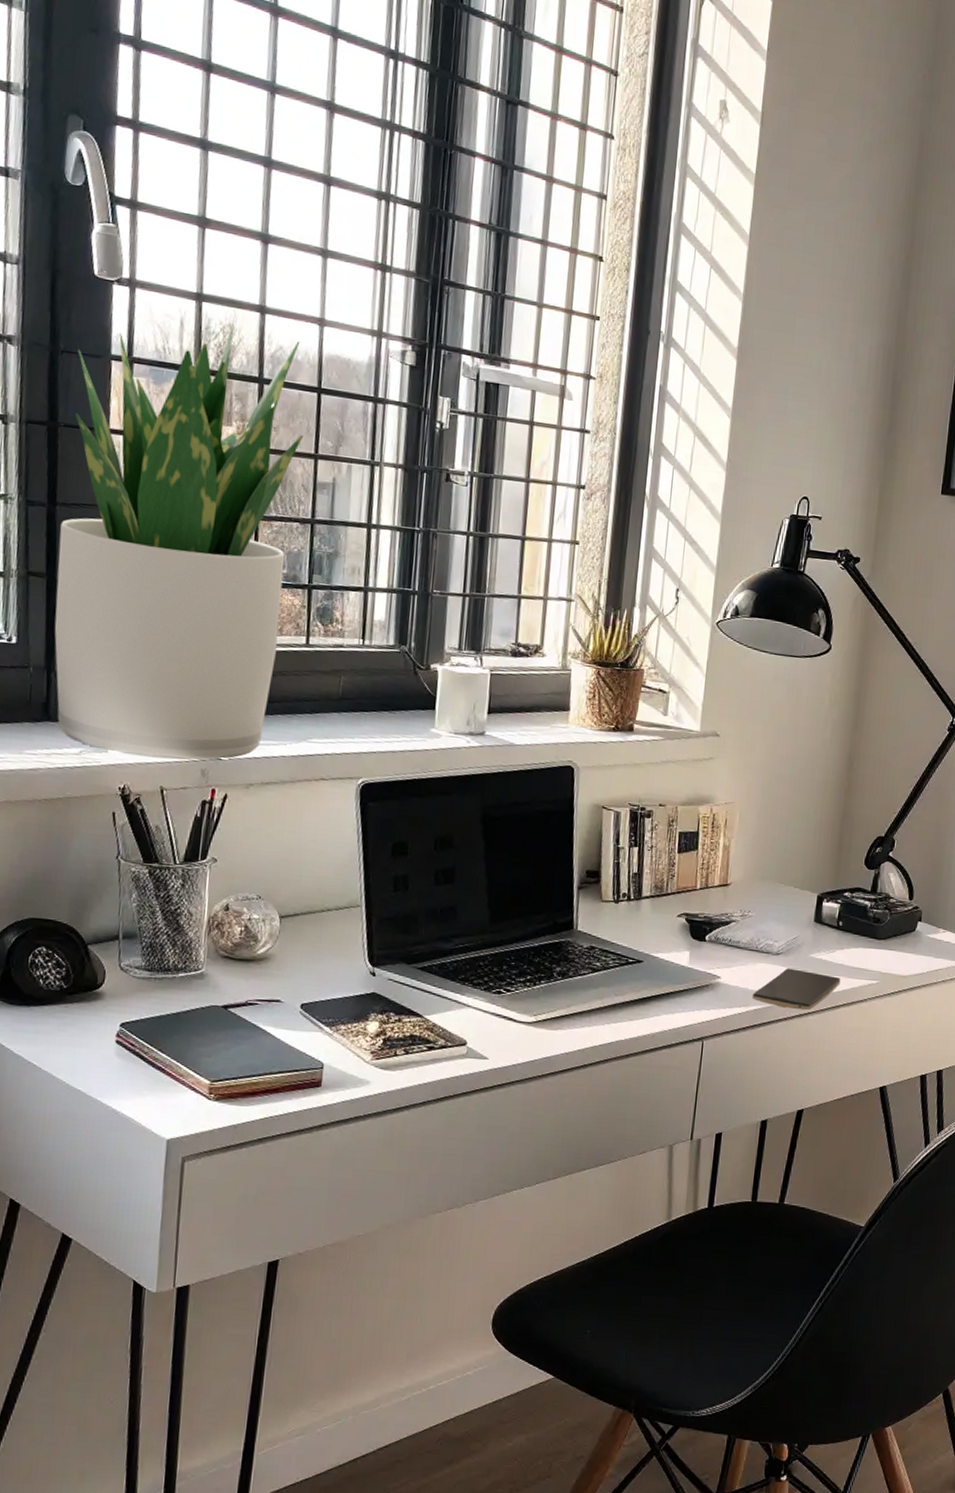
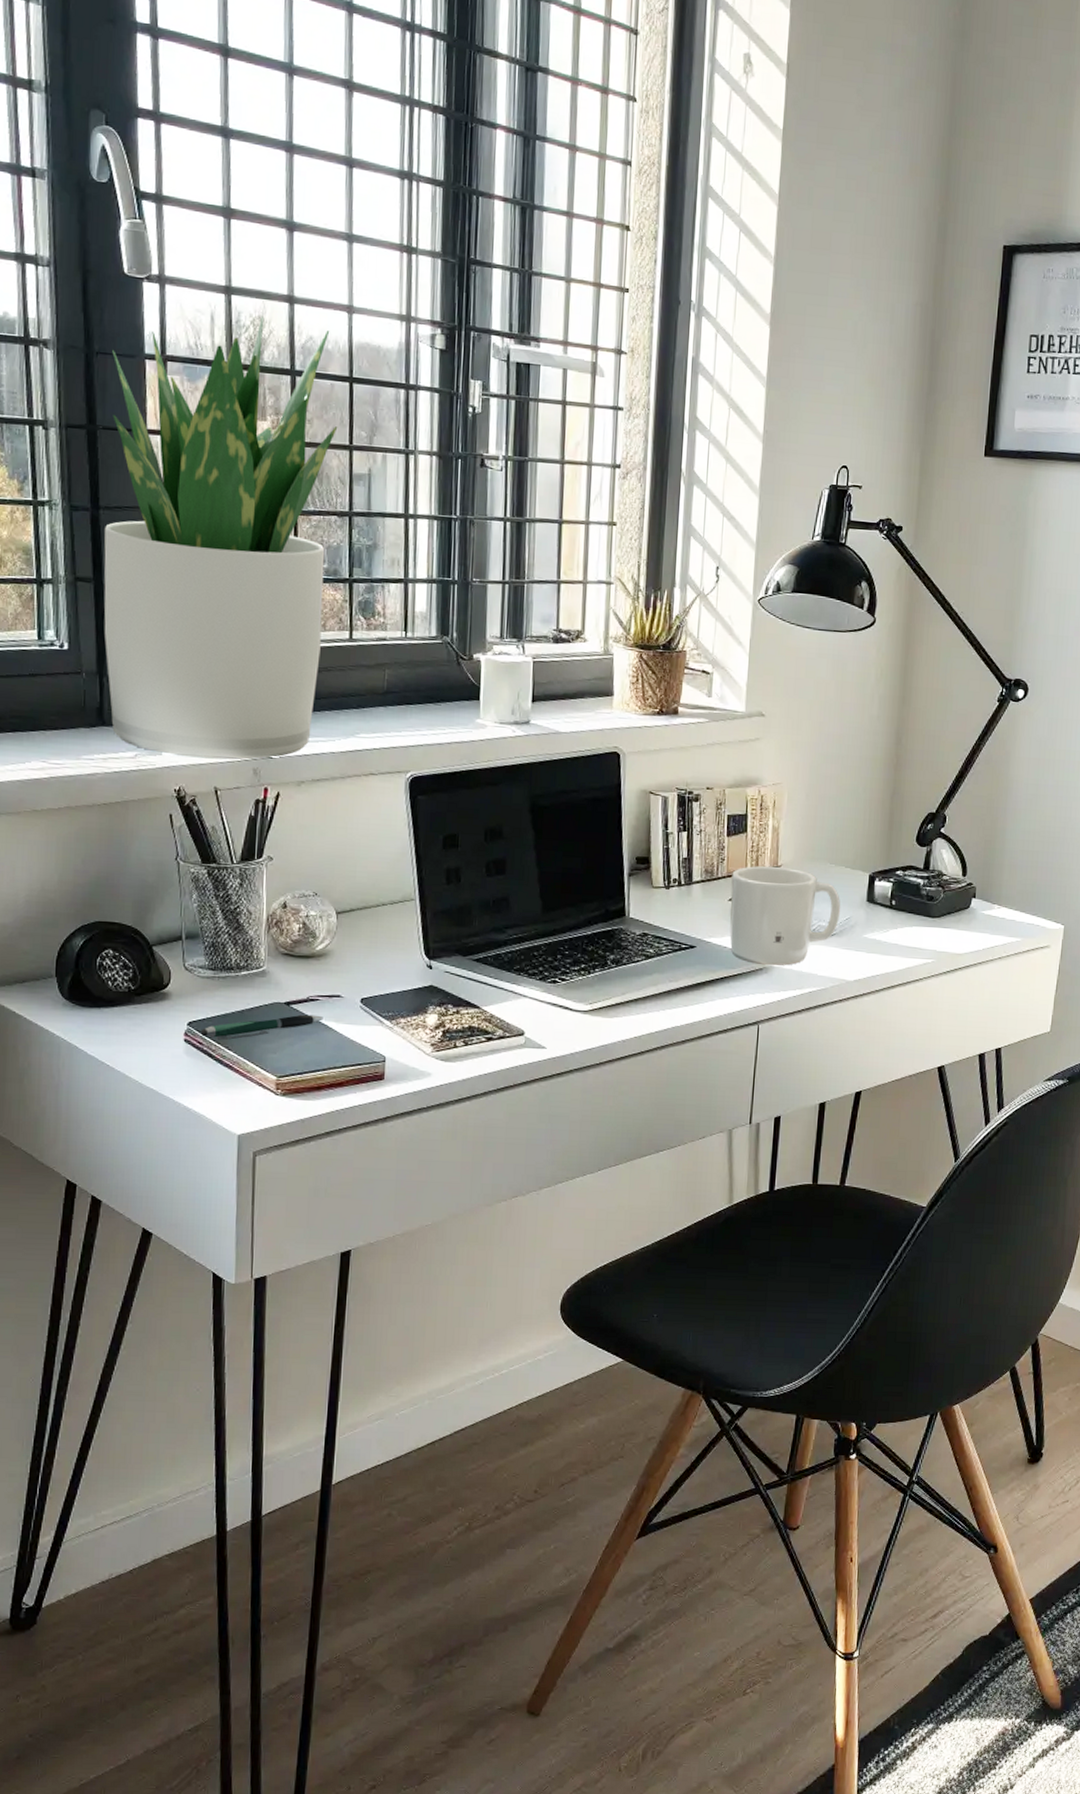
pen: none [133,1018,262,1043] -> present [200,1014,323,1041]
mug: none [677,883,789,983] -> present [729,865,841,966]
smartphone: present [751,968,841,1011] -> none [806,949,896,992]

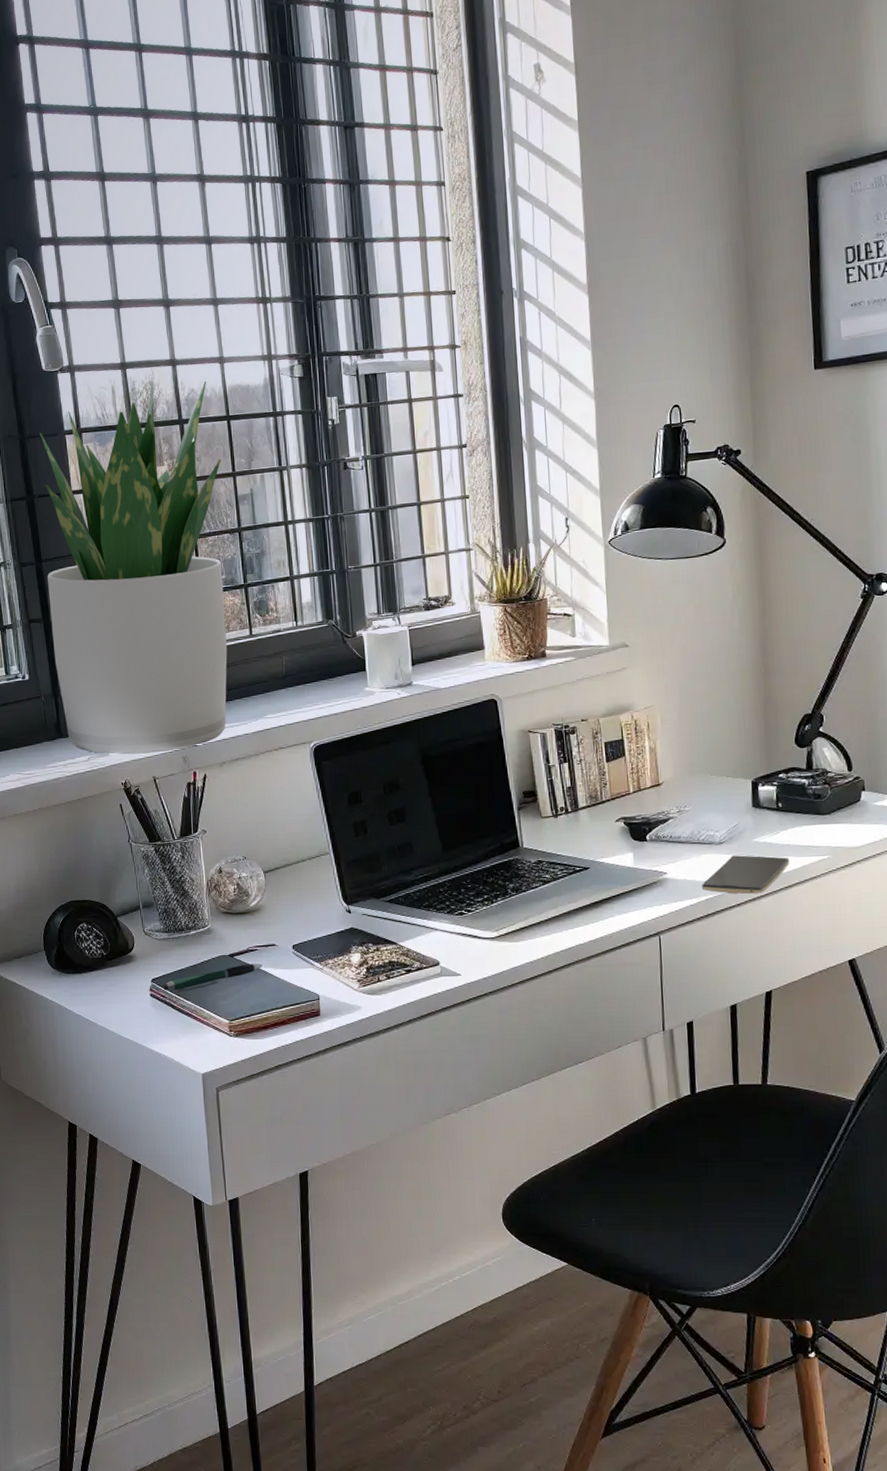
mug: present [729,865,841,966] -> none [615,784,728,879]
smartphone: none [806,949,896,992] -> present [701,855,790,895]

